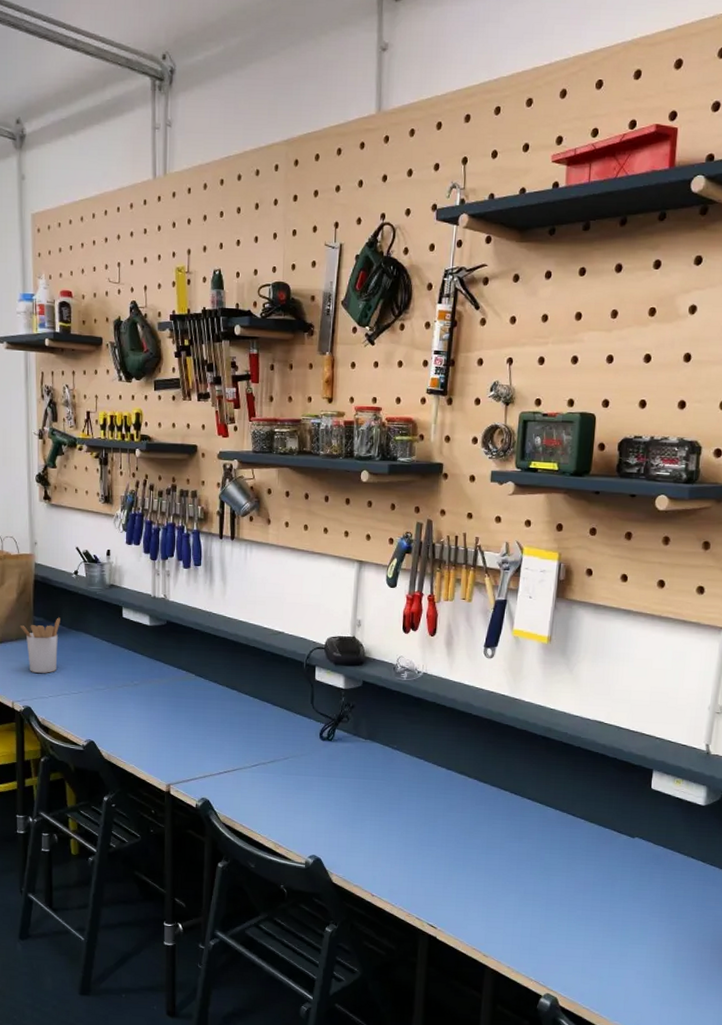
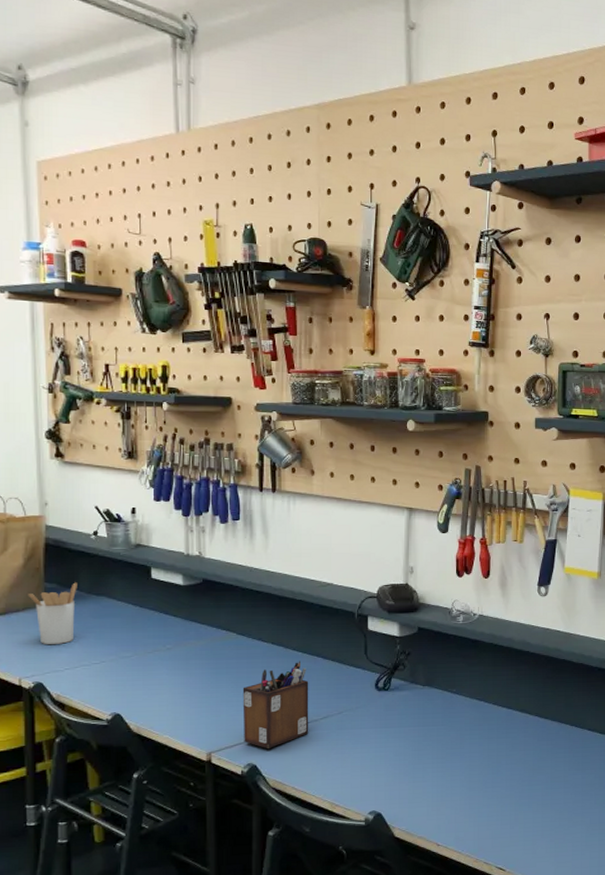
desk organizer: none [199,705,259,786] -> present [242,661,309,748]

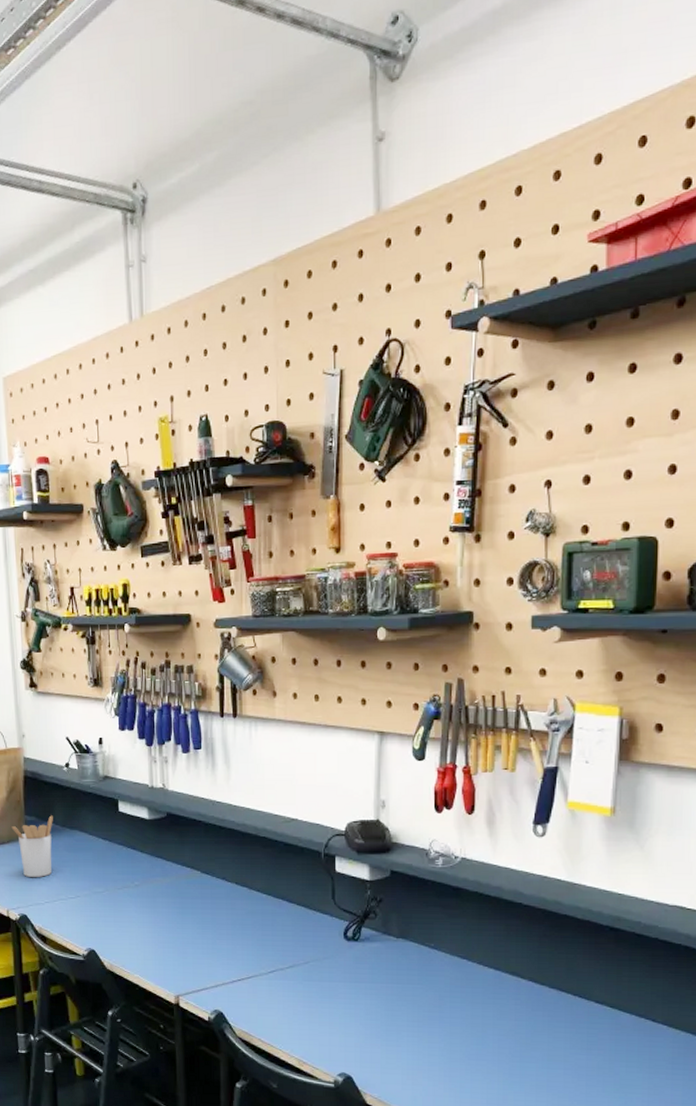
desk organizer: present [242,661,309,748] -> none [208,903,275,996]

